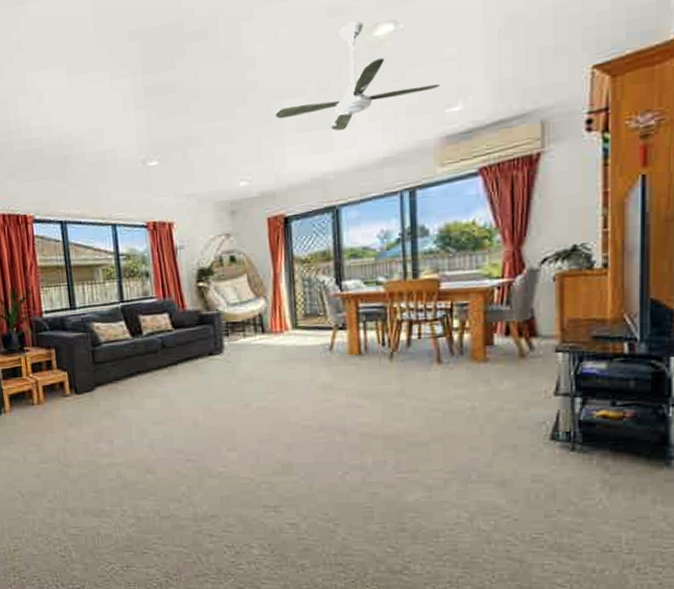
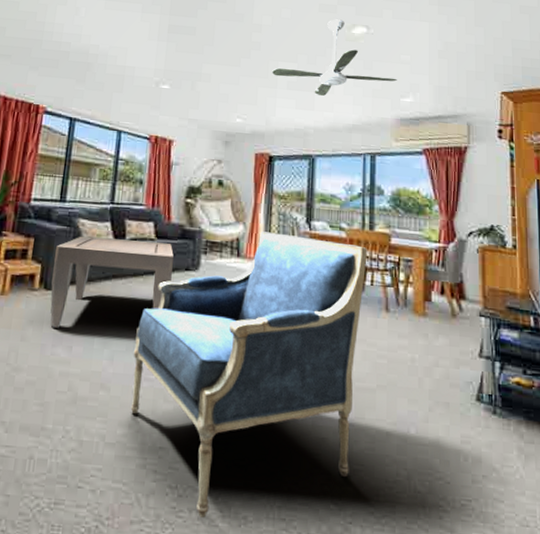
coffee table: none [76,332,197,427] -> present [50,236,174,328]
armchair: none [170,298,412,568] -> present [130,231,367,518]

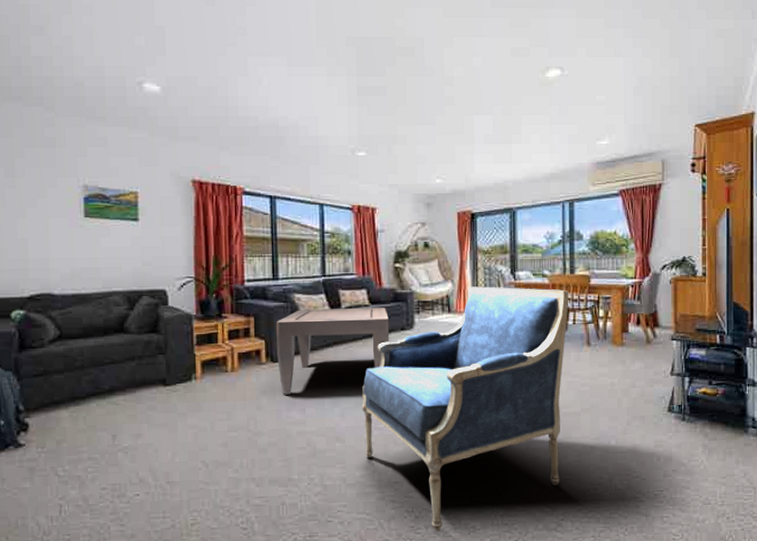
ceiling fan: present [272,19,397,96] -> none [468,63,593,147]

